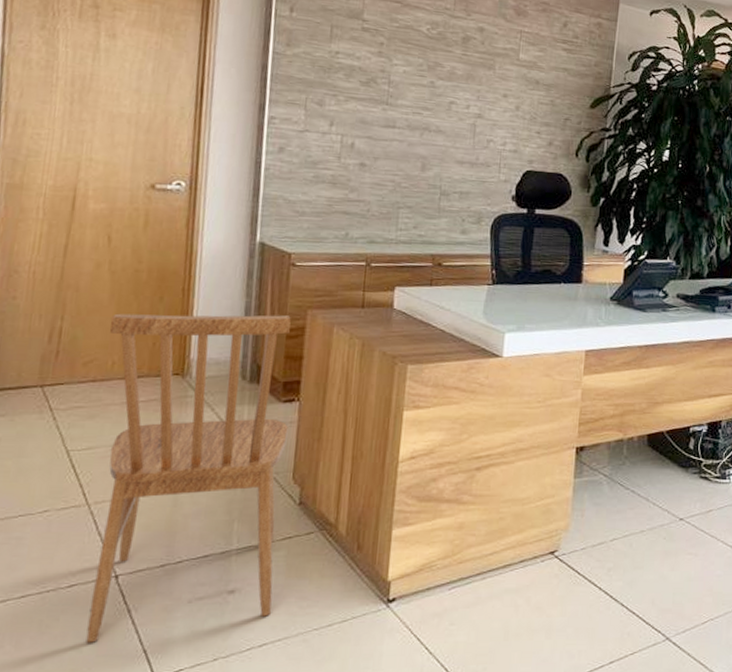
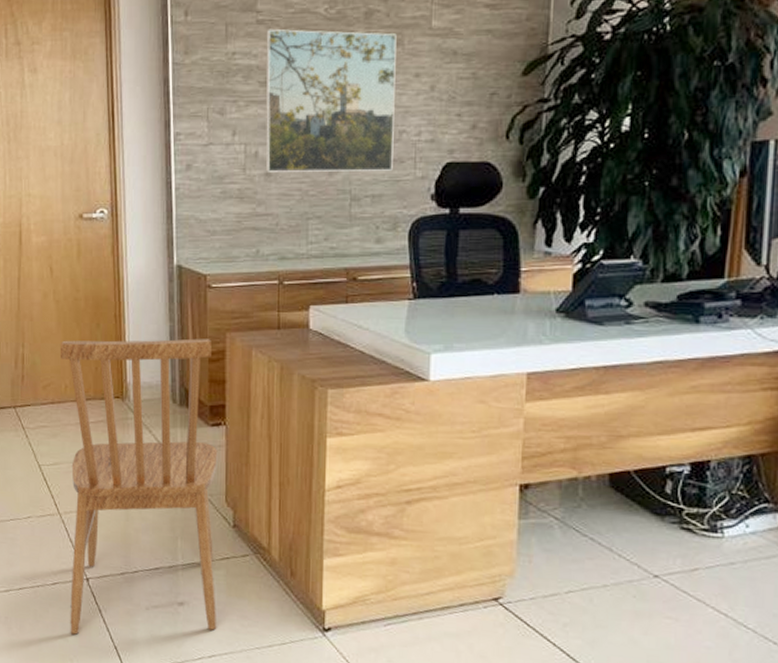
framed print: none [361,36,489,173] -> present [265,28,397,172]

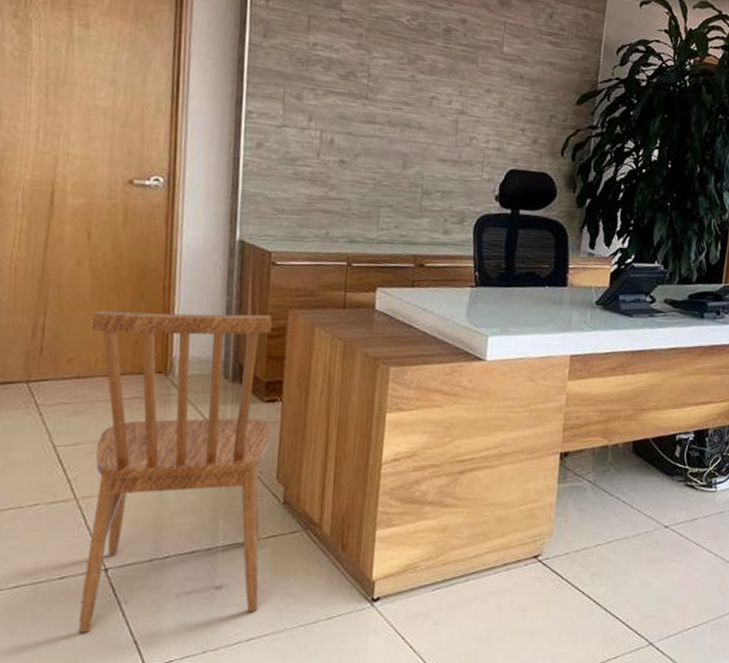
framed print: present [265,28,397,172] -> none [341,27,472,171]

